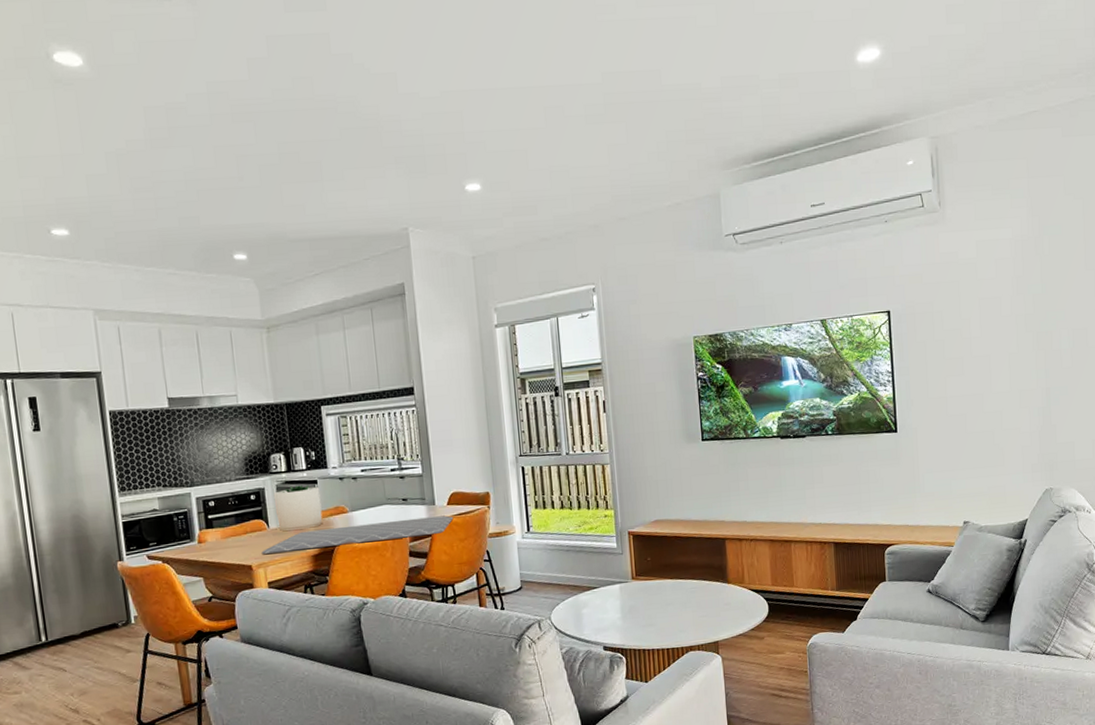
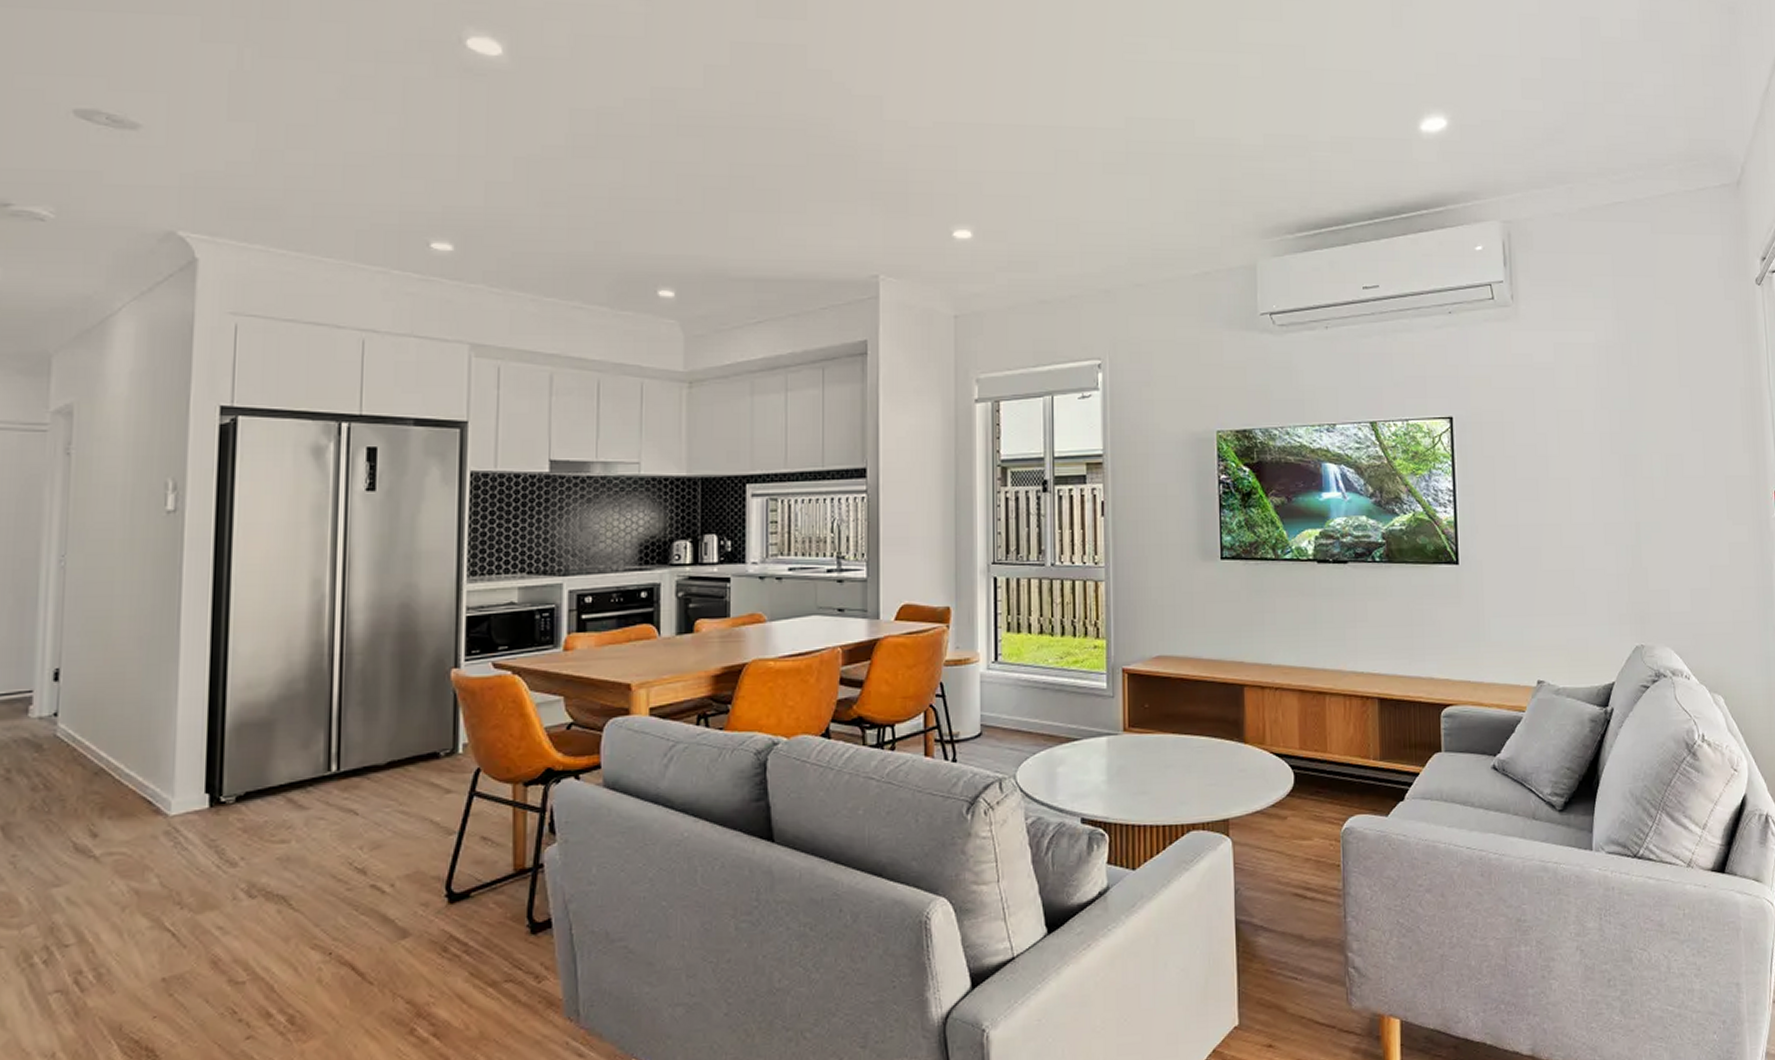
placemat: present [261,515,454,555] -> none [646,633,902,671]
planter: present [273,485,323,532] -> none [671,583,732,642]

